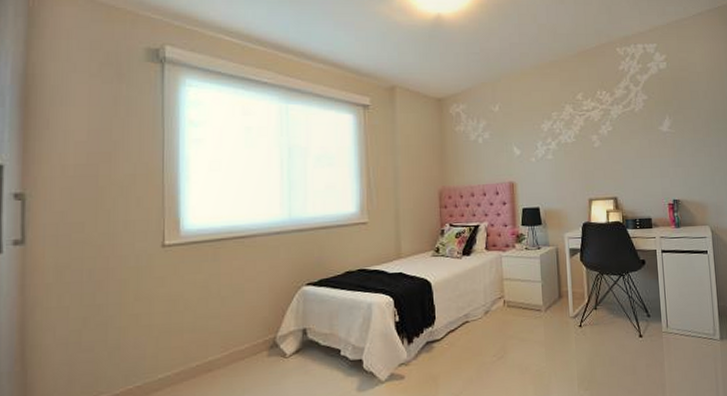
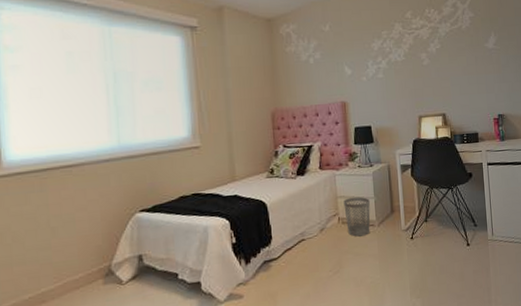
wastebasket: none [509,280,537,322] -> present [343,197,371,237]

